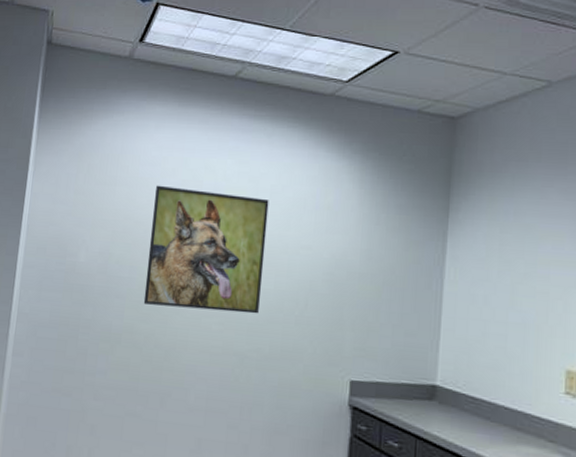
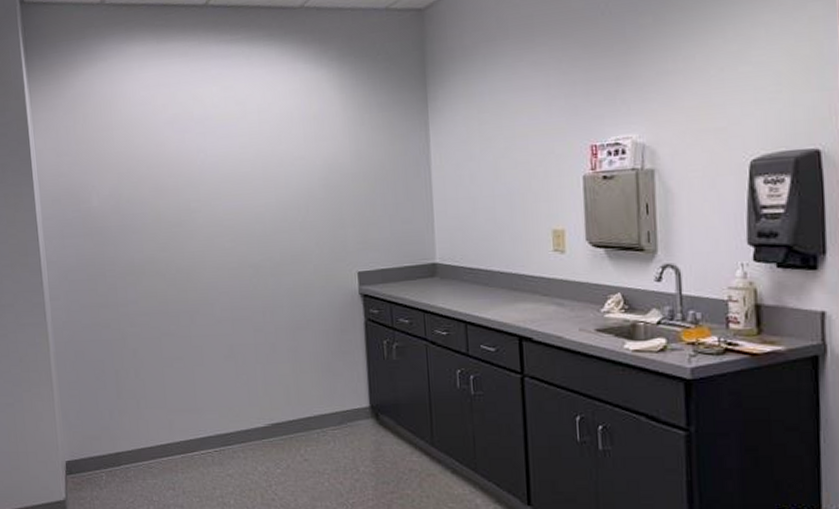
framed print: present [143,185,269,314] -> none [150,118,265,235]

